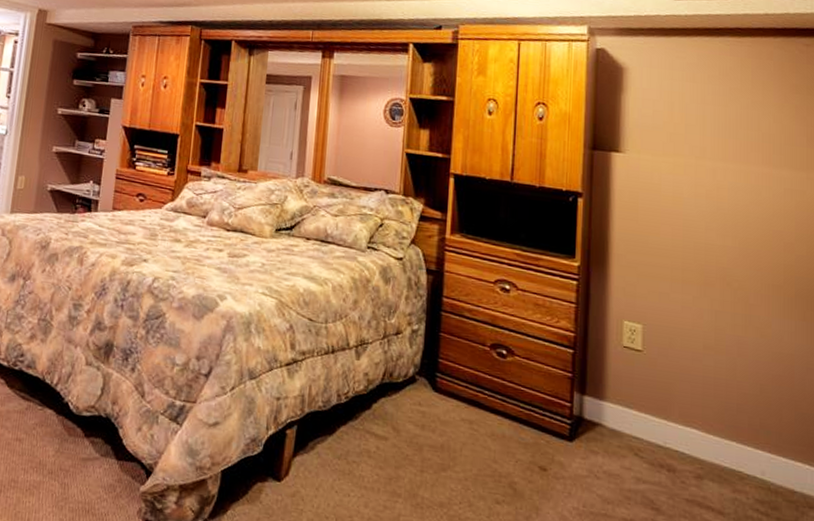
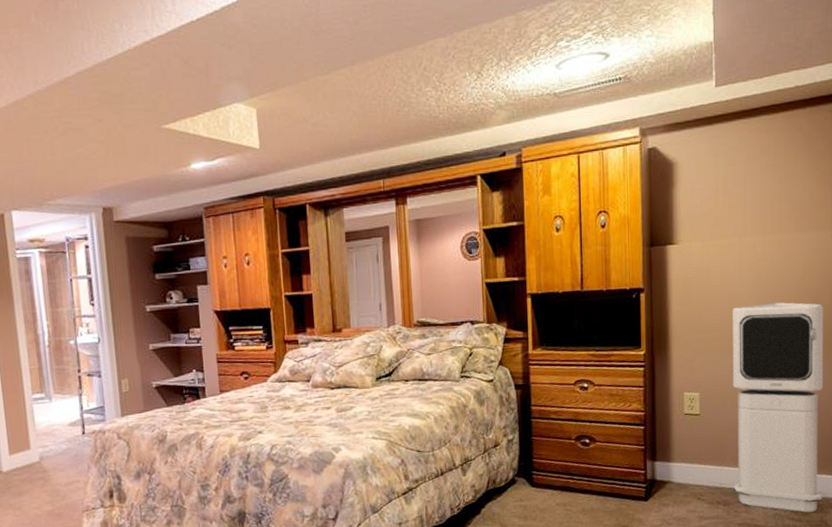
air purifier: none [681,235,799,508] -> present [732,302,824,513]

